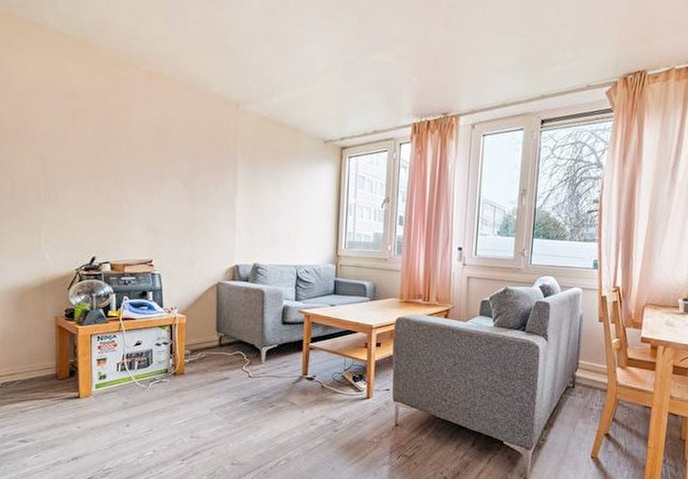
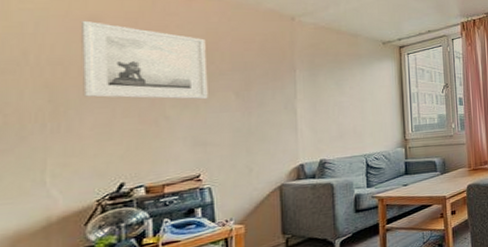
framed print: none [64,95,161,186] -> present [81,20,208,100]

